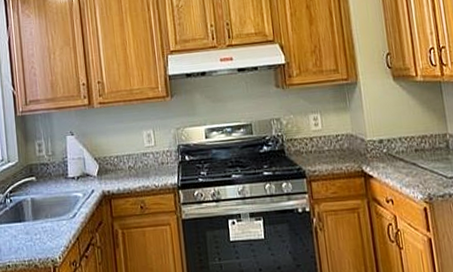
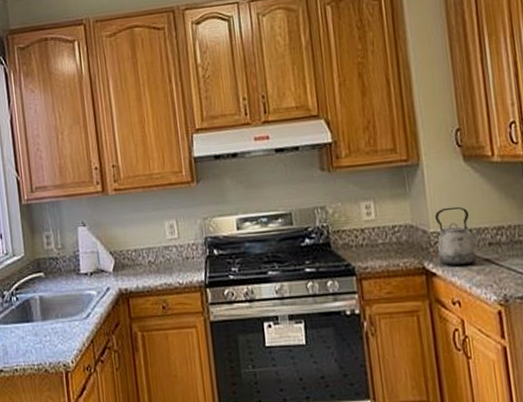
kettle: none [370,118,410,170] -> present [434,206,483,267]

